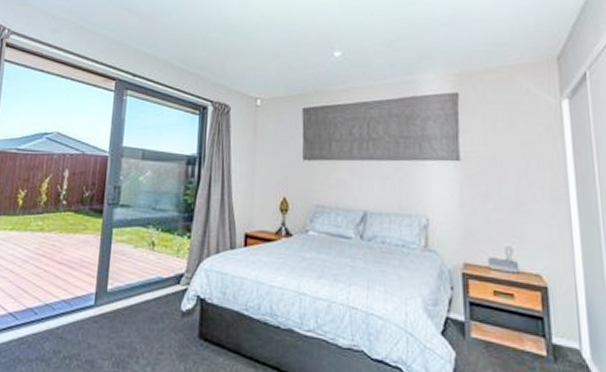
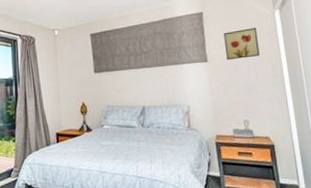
wall art: none [486,120,536,162] -> present [224,28,260,61]

